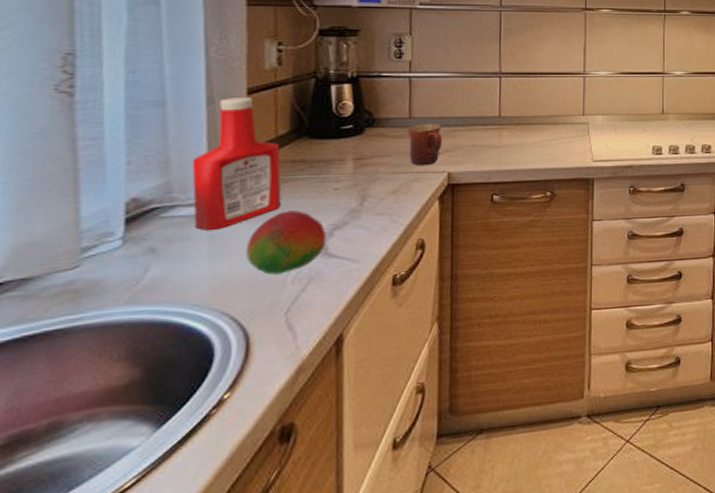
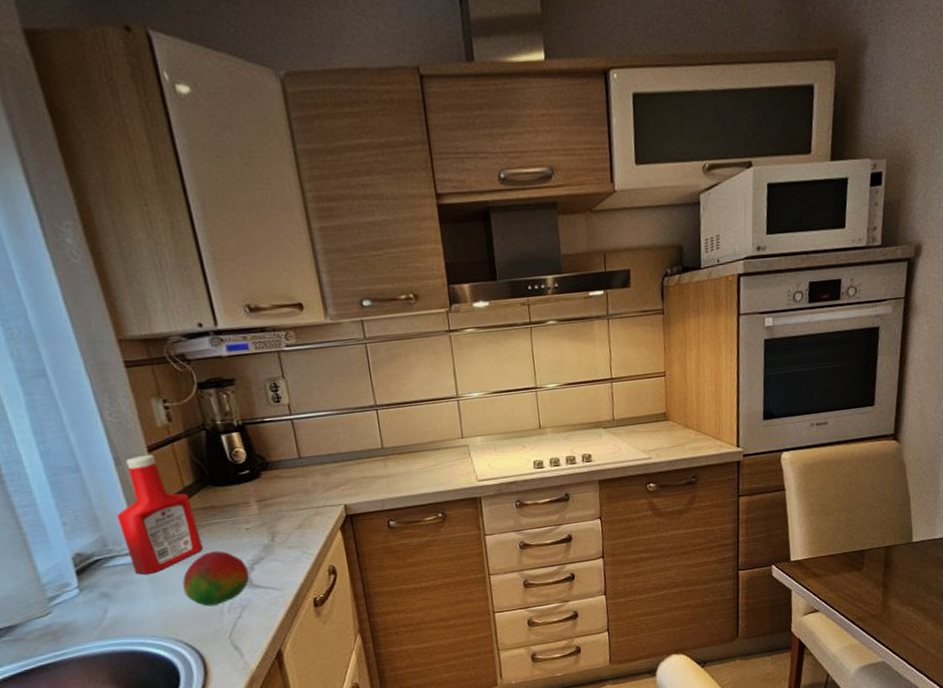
mug: present [406,123,443,166] -> none [298,461,334,502]

